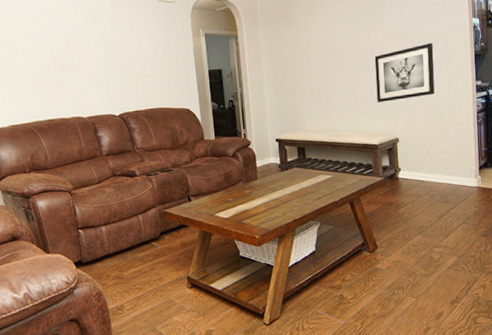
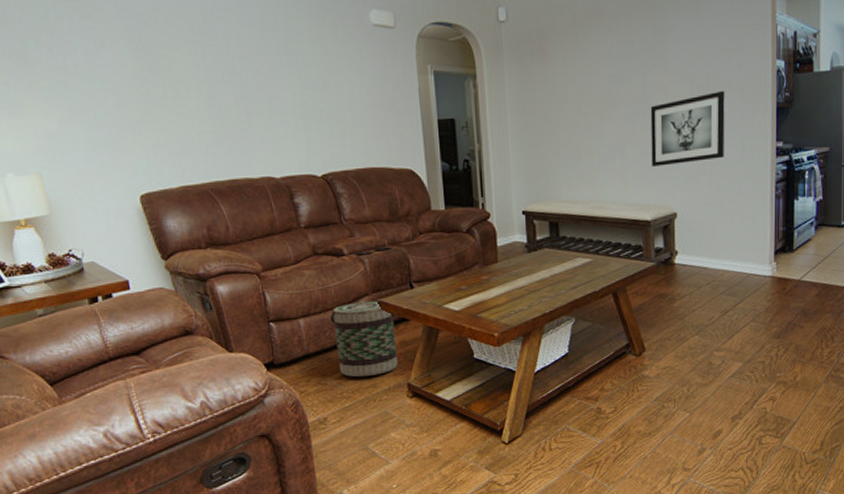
basket: none [126,211,180,272] -> present [330,300,399,377]

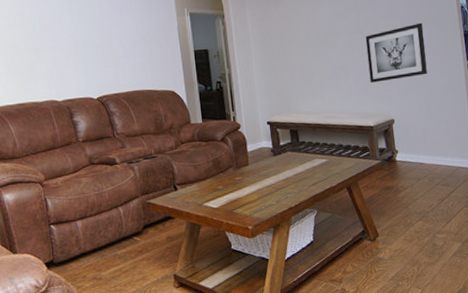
basket: present [330,300,399,377] -> none [104,202,166,271]

